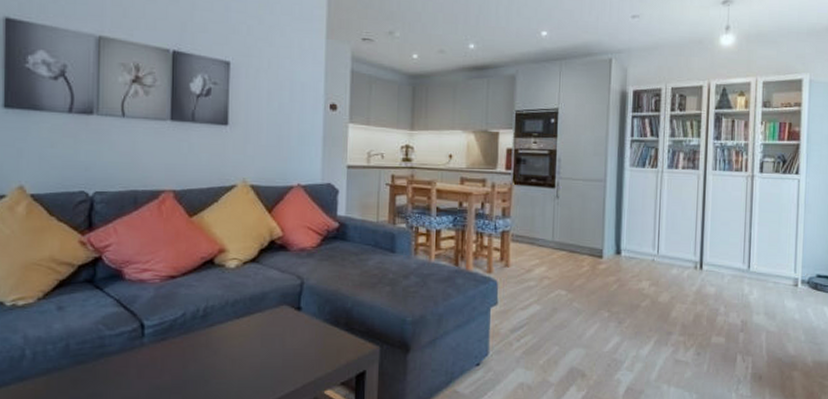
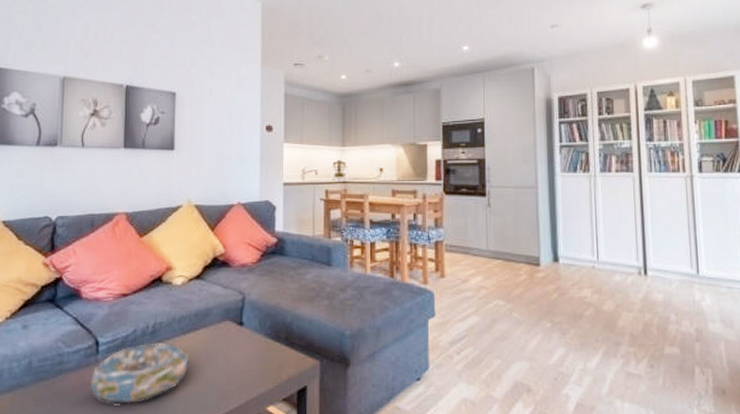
decorative bowl: none [135,326,244,388] -> present [90,343,190,404]

